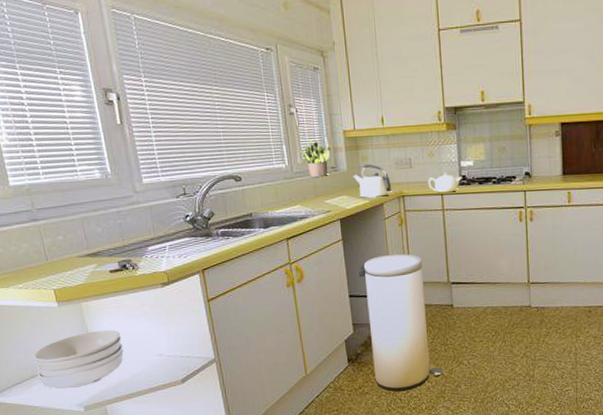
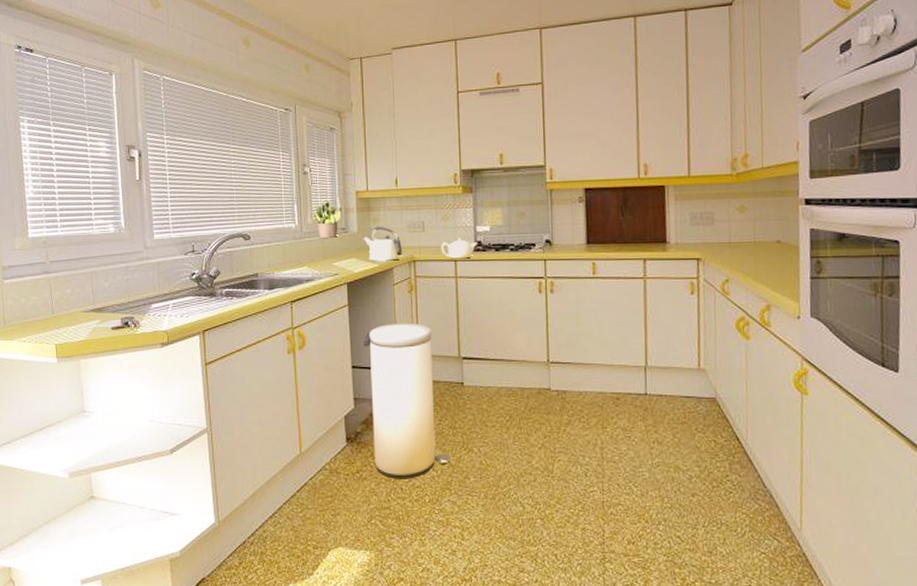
bowl: present [33,330,124,390] -> none [26,390,115,452]

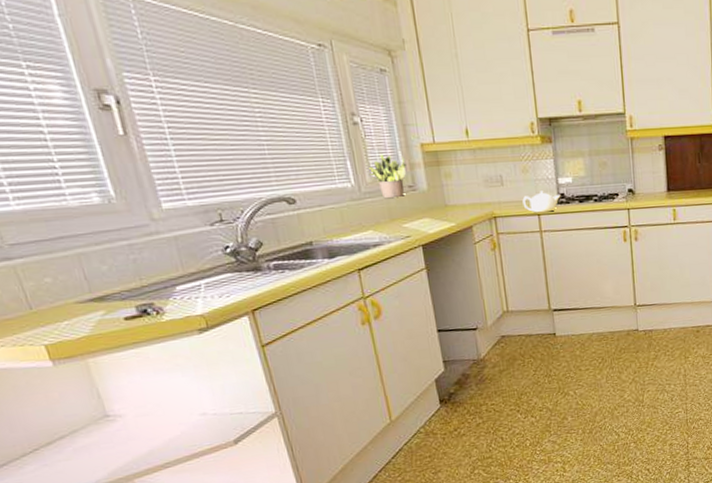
kettle: present [363,226,402,262] -> none [434,181,481,221]
pedal bin: present [363,322,450,479] -> none [447,280,547,431]

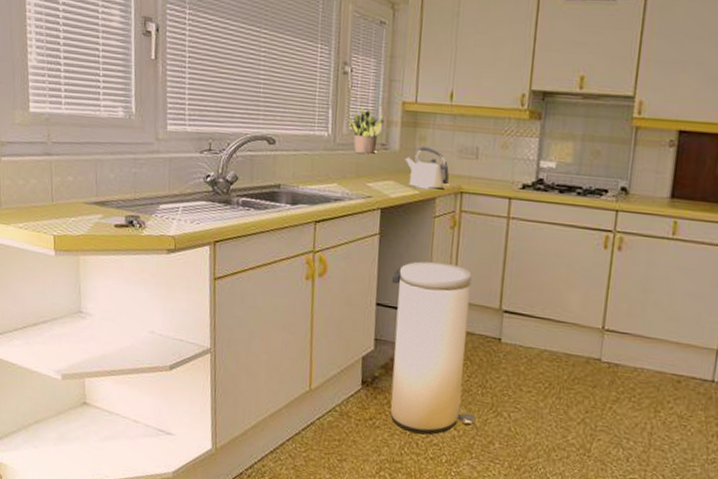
kettle: none [434,181,481,221] -> present [404,146,449,190]
pedal bin: none [447,280,547,431] -> present [389,261,475,435]
teapot: present [522,191,561,213] -> none [494,172,539,198]

